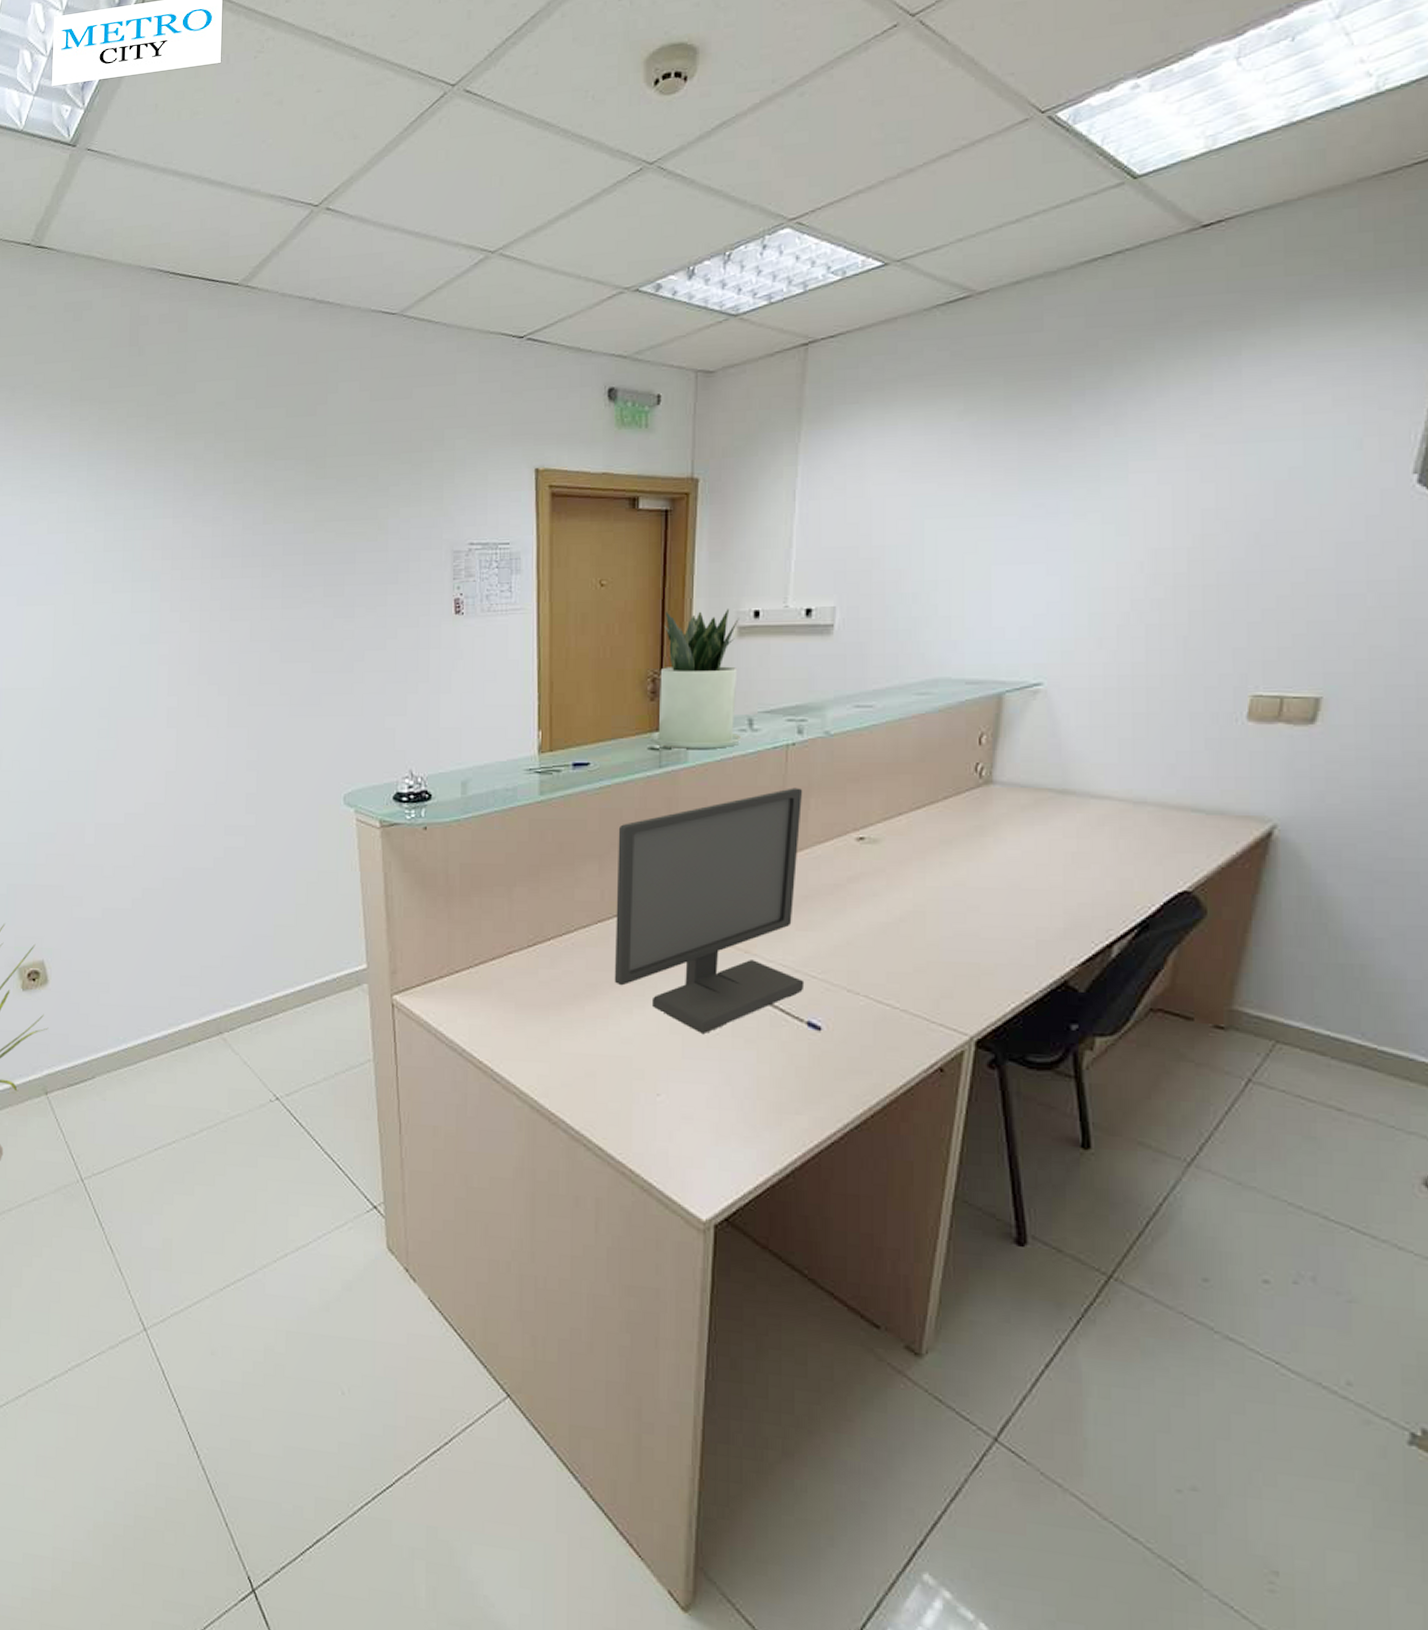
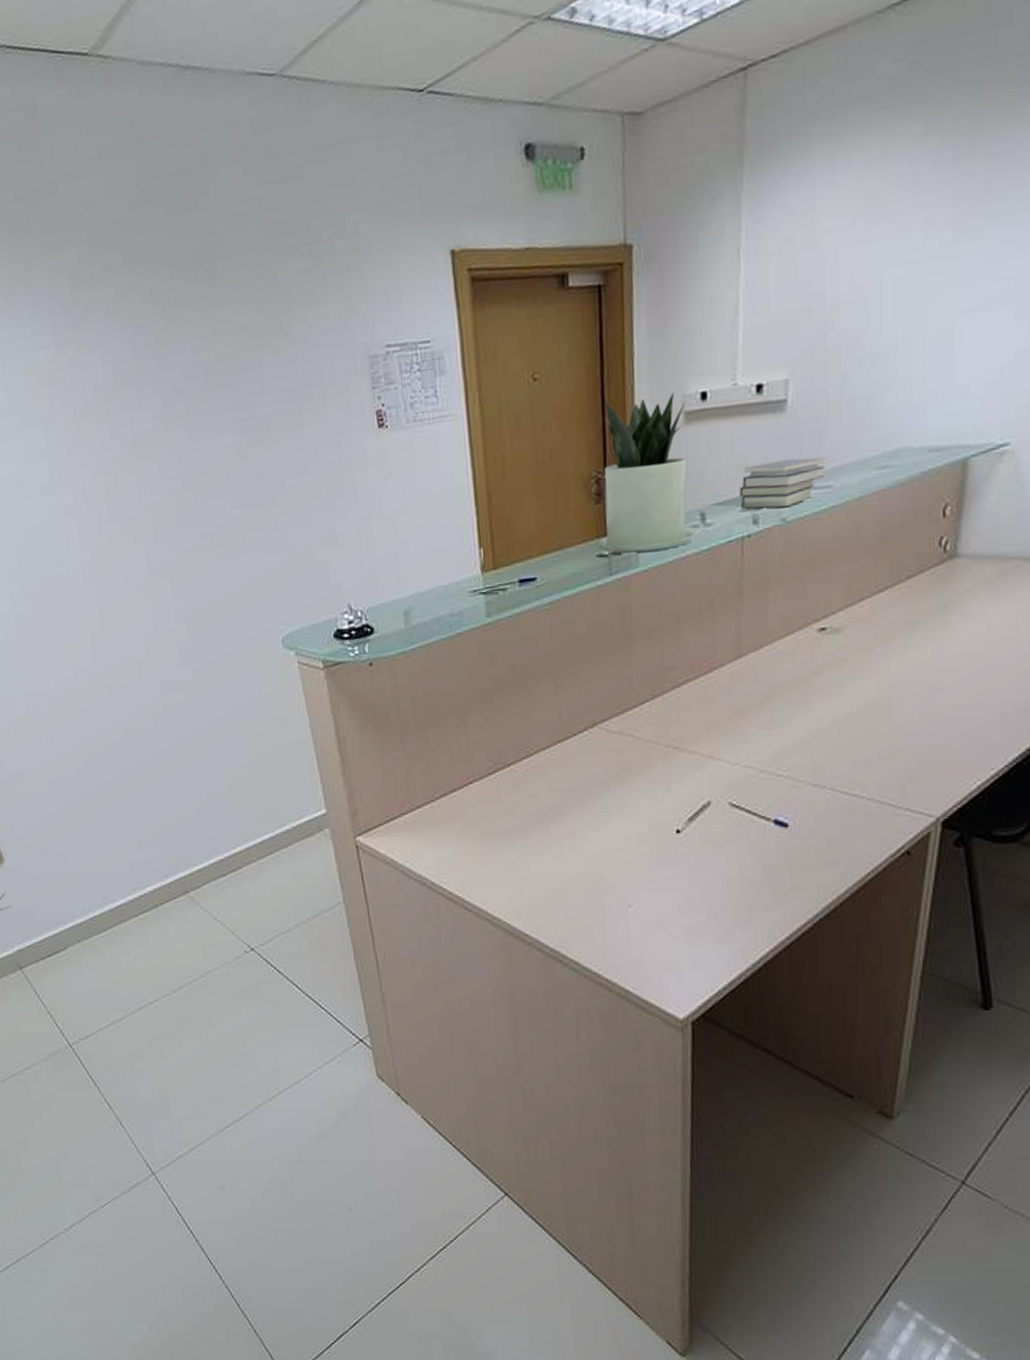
computer monitor: present [614,788,805,1035] -> none [571,582,770,844]
books: none [786,678,871,722] -> present [739,457,828,509]

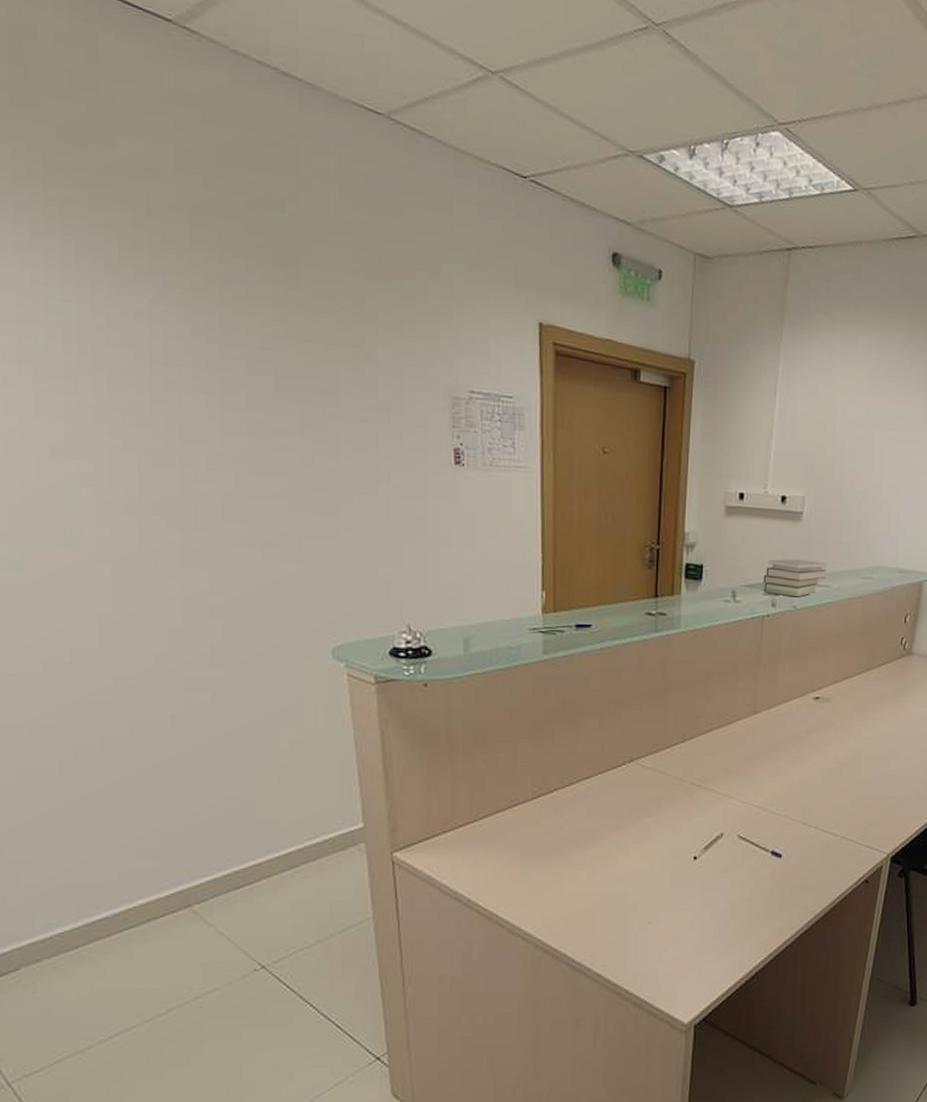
planter: present [596,393,695,553] -> none [646,485,727,617]

